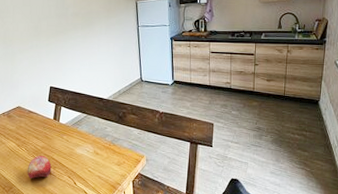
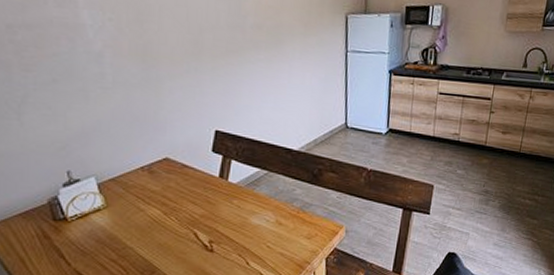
fruit: present [27,155,52,178] -> none [177,226,215,258]

